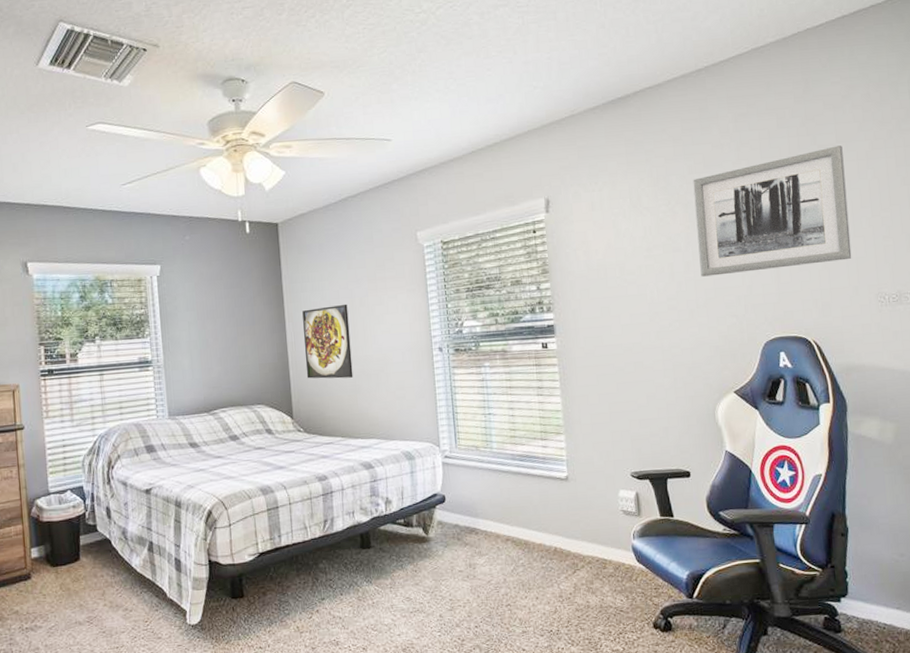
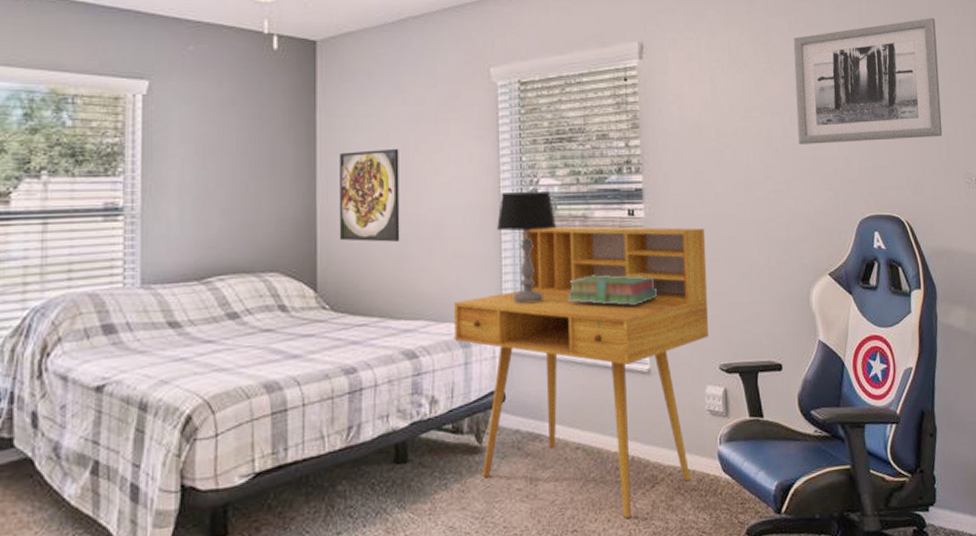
desk: none [399,356,620,597] -> present [454,226,709,518]
table lamp: none [430,332,481,425] -> present [497,192,557,304]
stack of books: none [492,398,572,423] -> present [568,275,658,305]

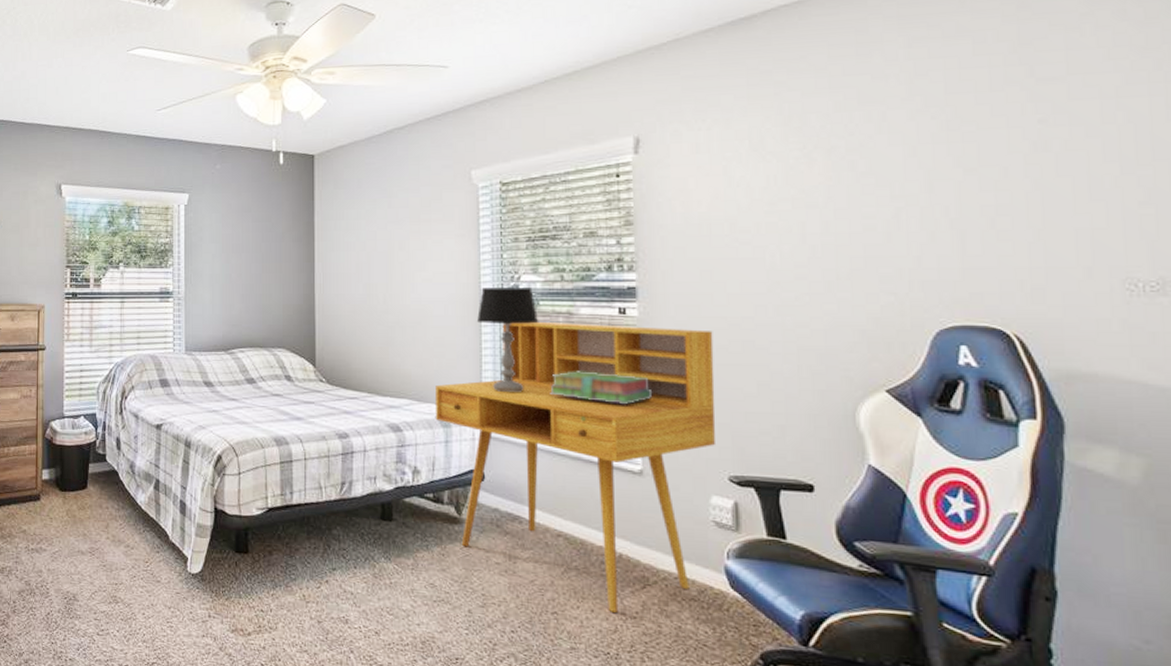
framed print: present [339,148,400,242] -> none [333,246,386,328]
wall art: present [793,18,943,145] -> none [840,78,1084,241]

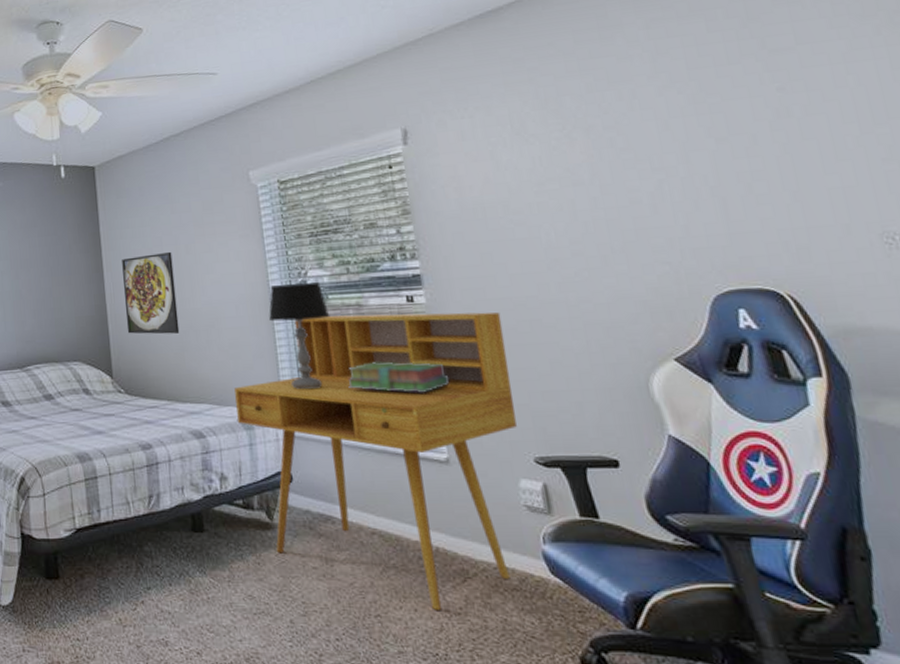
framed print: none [333,246,386,328] -> present [122,251,180,334]

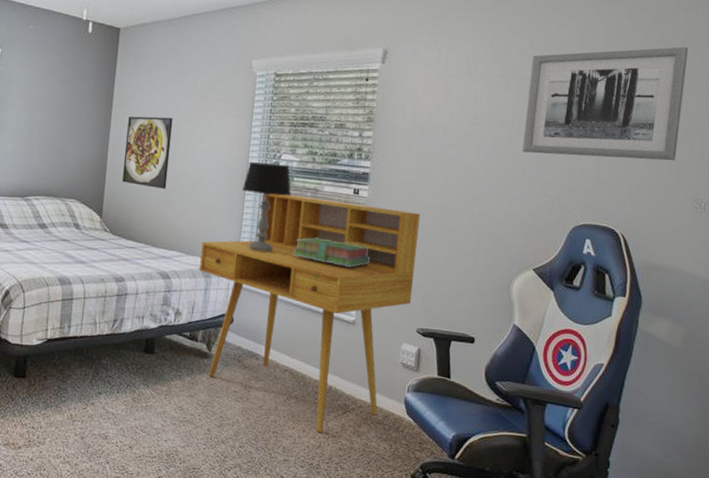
wall art: none [594,48,836,215] -> present [522,47,688,161]

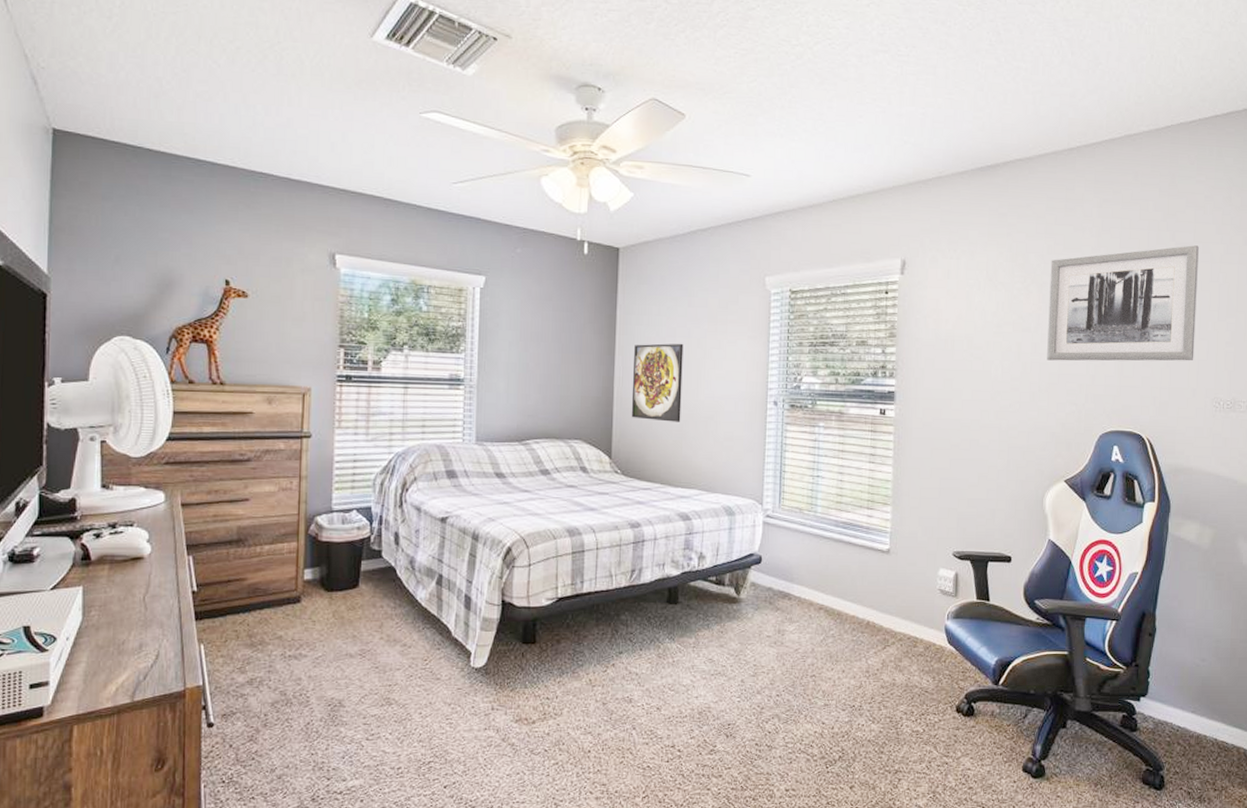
desk: present [199,193,421,432] -> none [722,419,950,671]
table lamp: present [243,162,292,253] -> none [763,387,816,484]
stack of books: present [293,237,371,267] -> none [821,464,902,492]

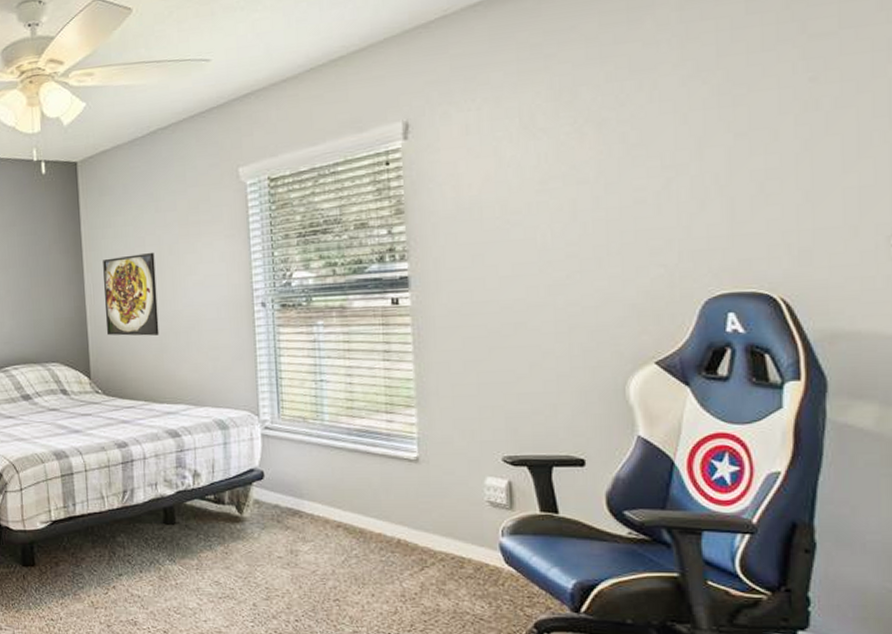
wall art: present [1047,245,1199,361] -> none [611,32,852,216]

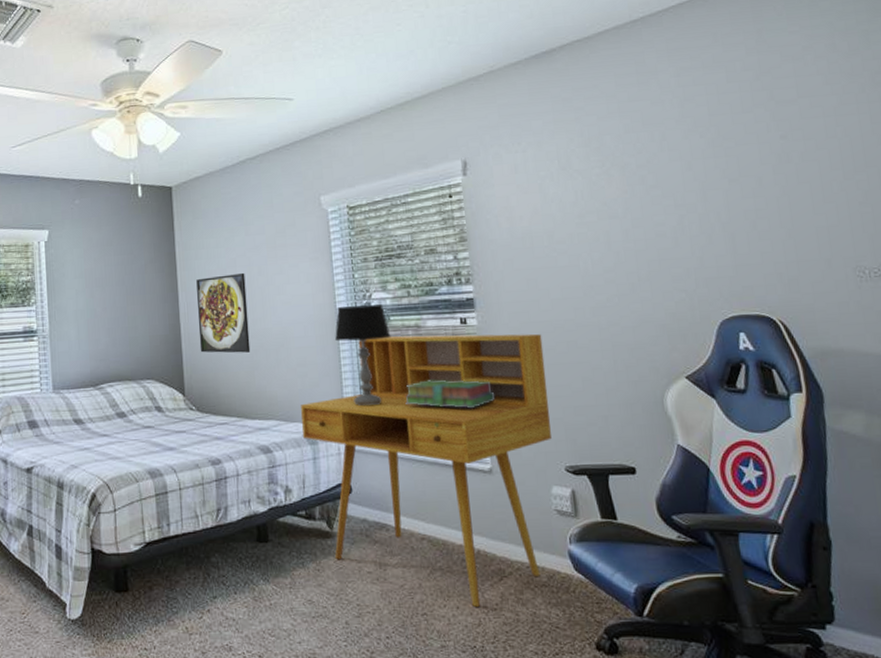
desk: none [212,315,489,595] -> present [301,334,551,607]
table lamp: none [250,284,313,392] -> present [335,304,391,407]
stack of books: none [325,364,427,394] -> present [405,380,496,408]

